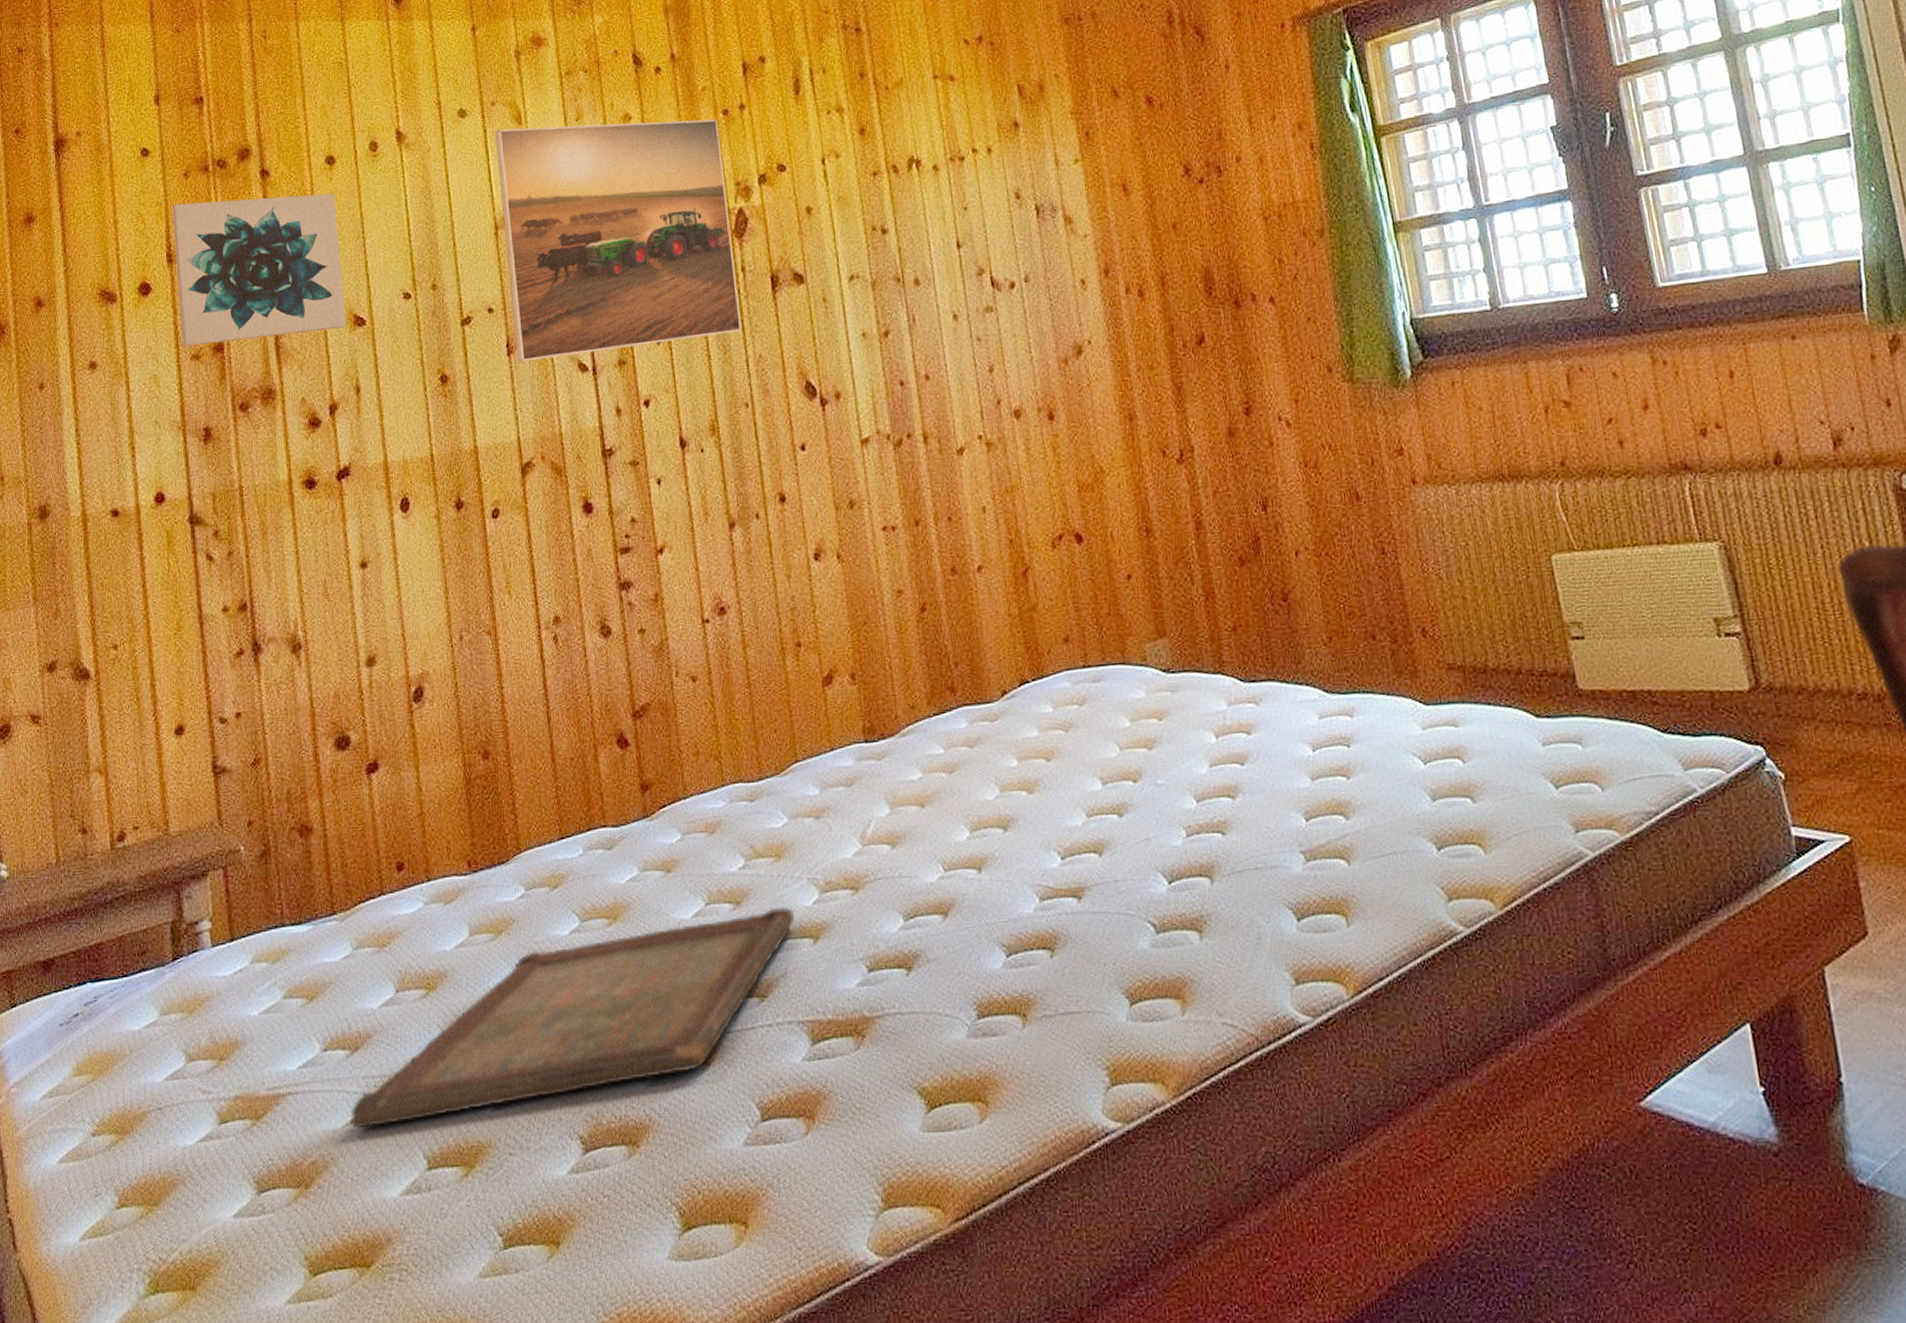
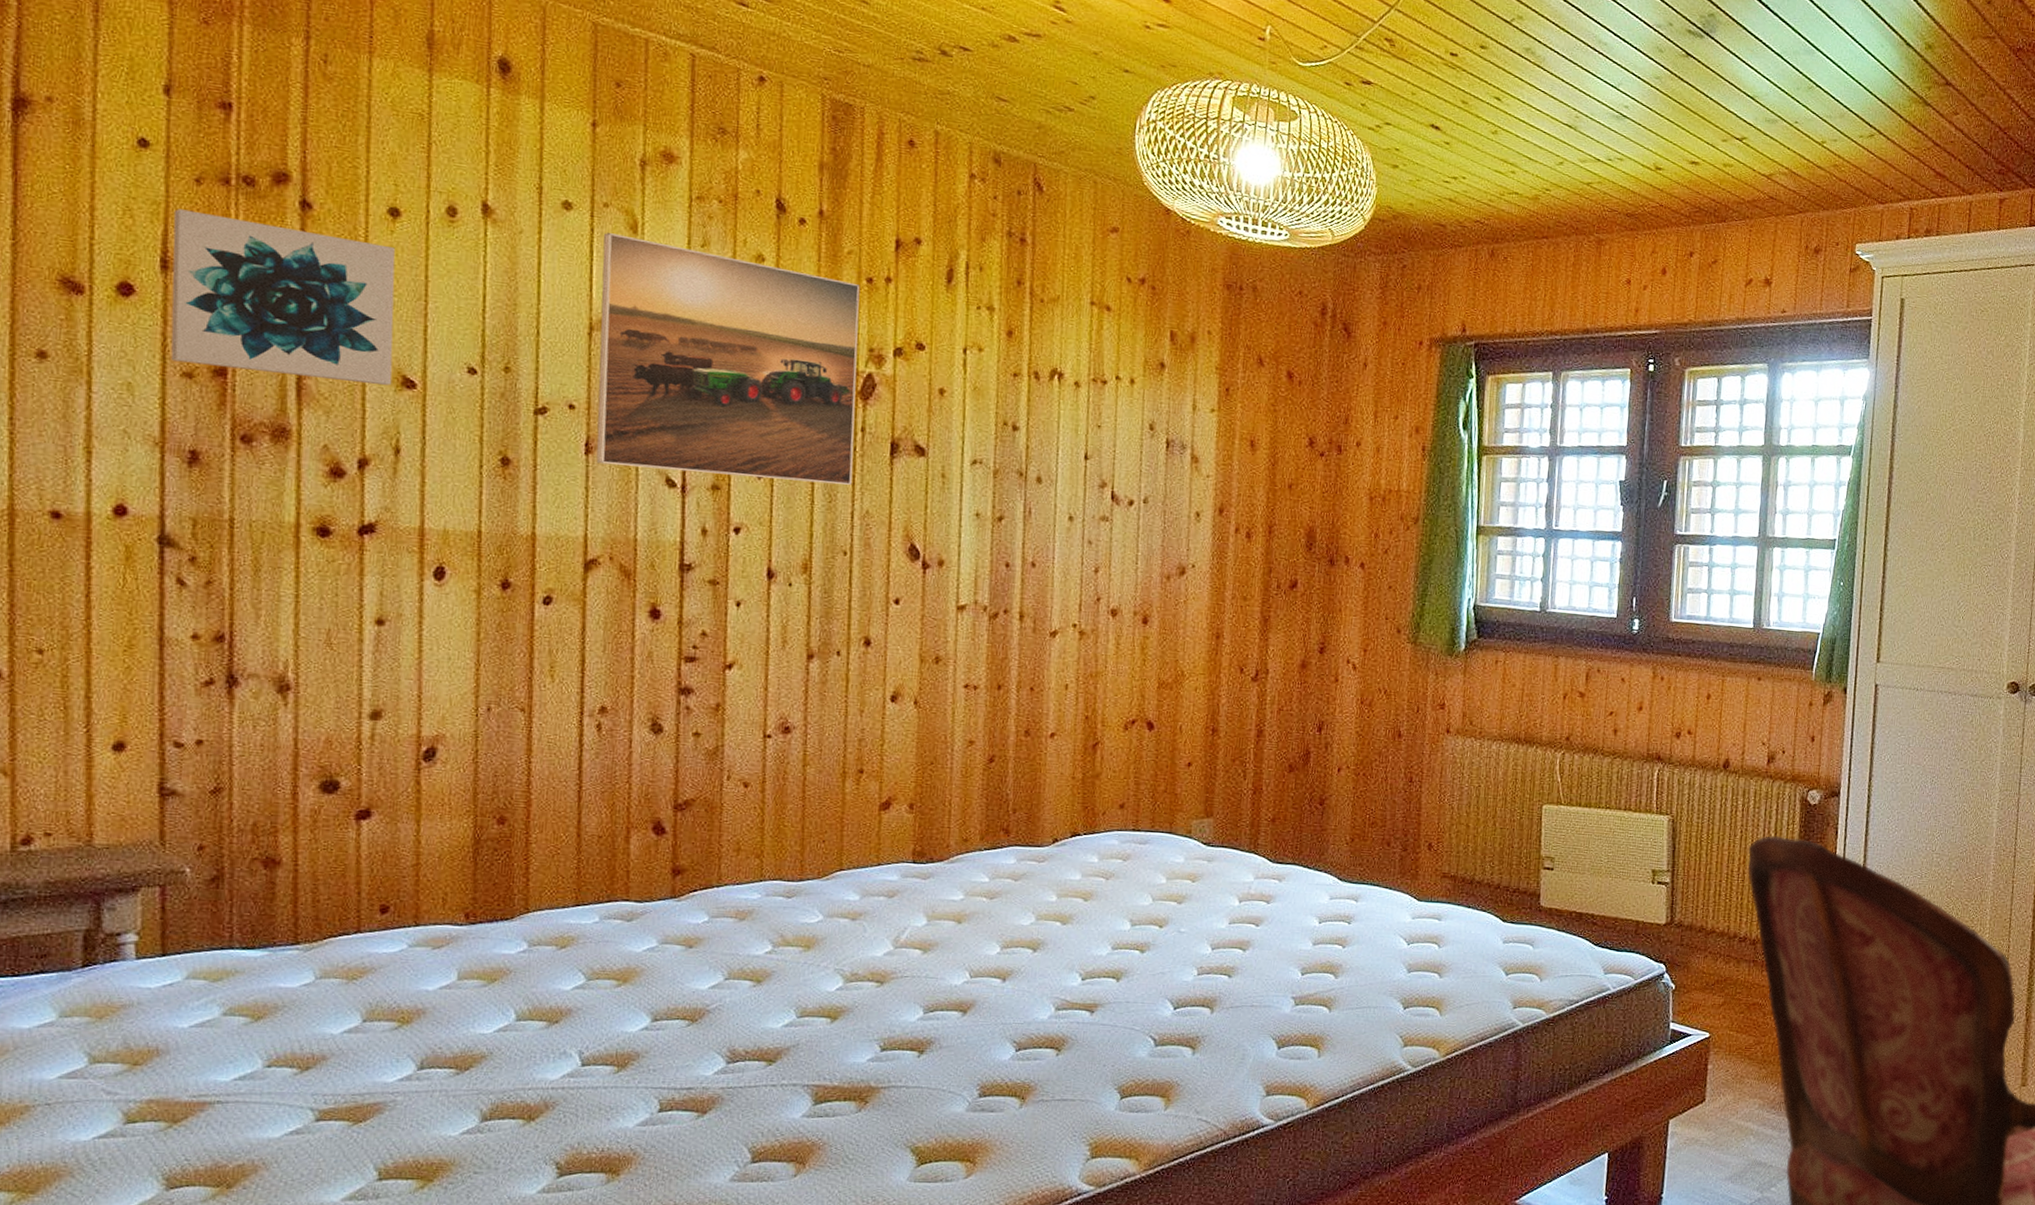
serving tray: present [350,906,796,1129] -> none [290,988,816,1140]

